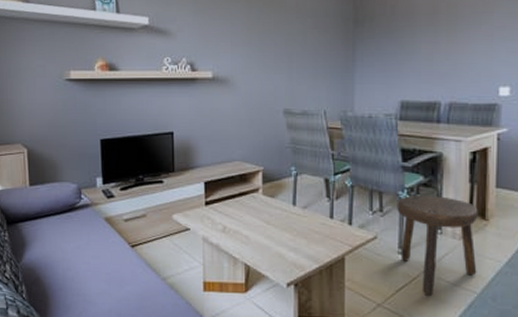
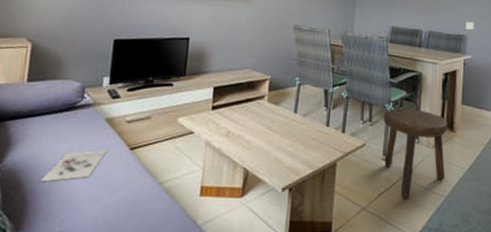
architectural model: none [56,247,110,278] -> present [40,149,107,182]

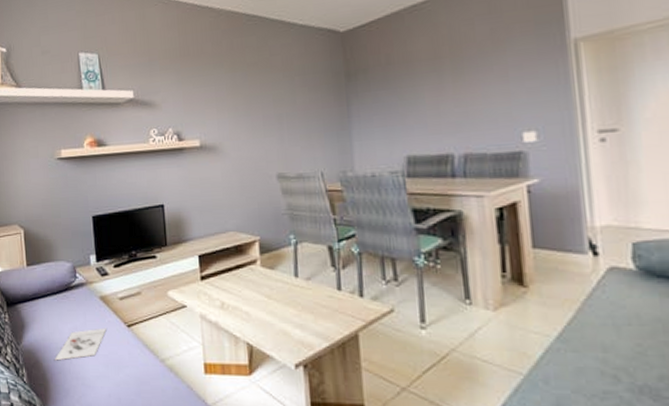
stool: present [383,107,448,201] -> none [413,259,521,380]

